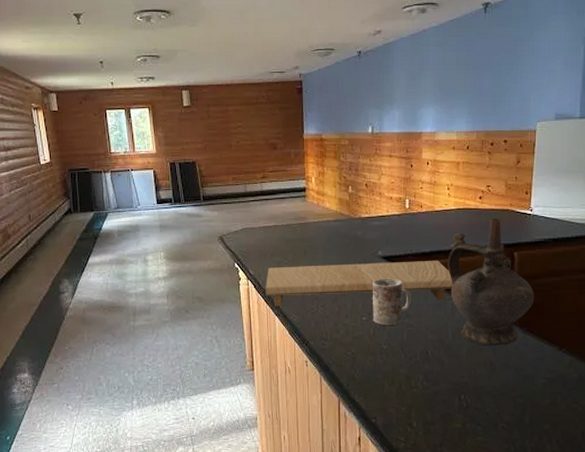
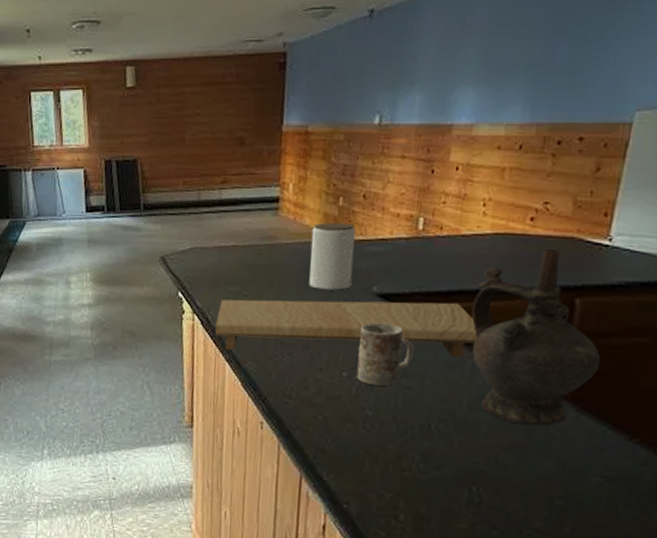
jar: none [331,205,363,256] -> present [309,223,355,290]

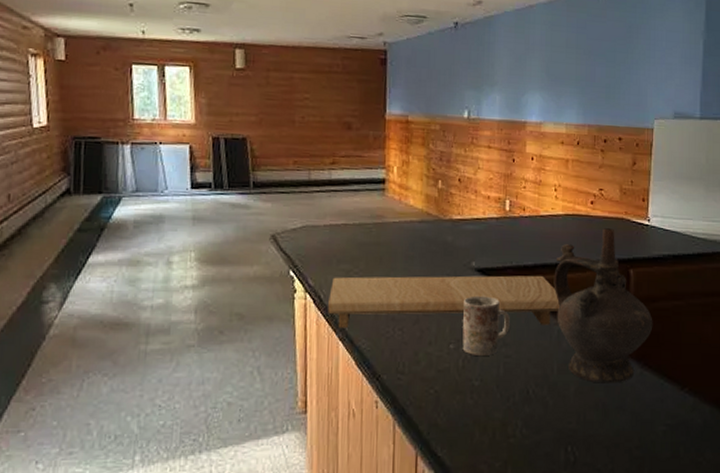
jar: present [309,223,355,290] -> none [415,203,454,266]

